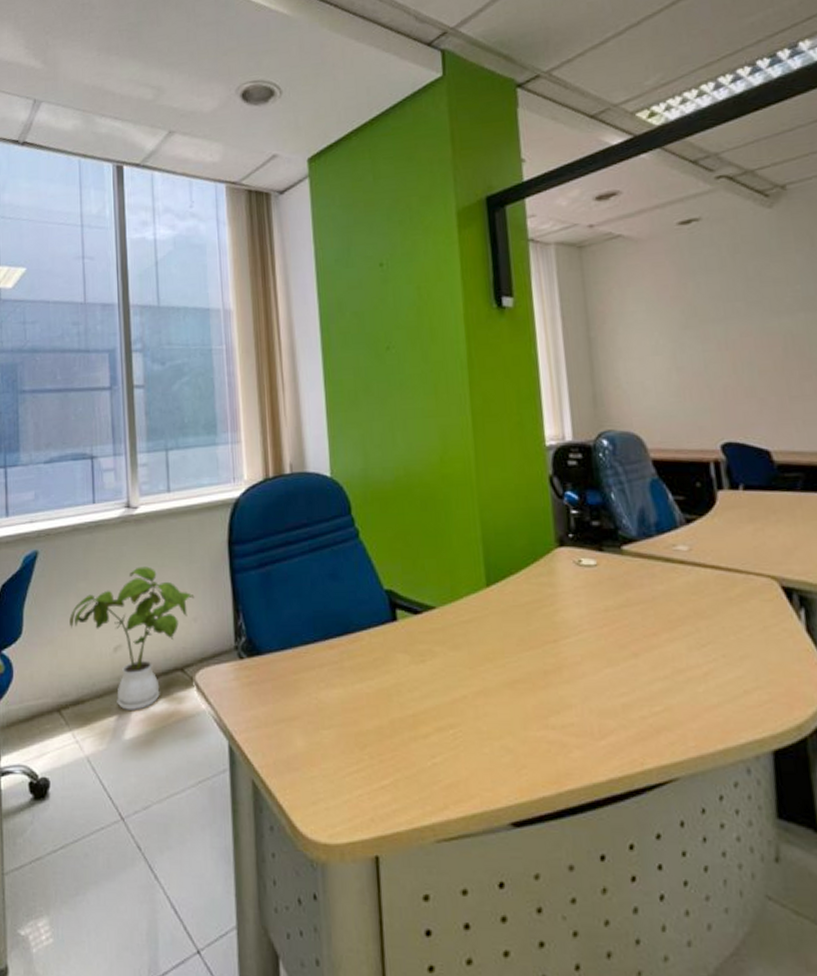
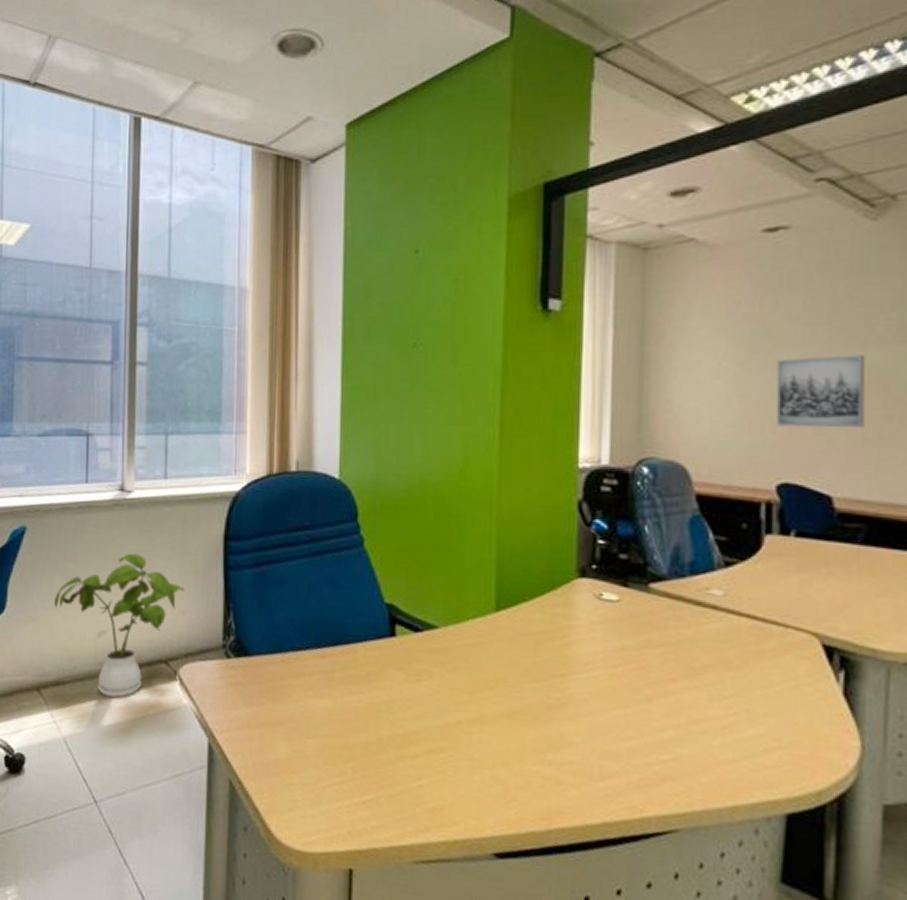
wall art: none [705,323,788,393] -> present [776,354,865,428]

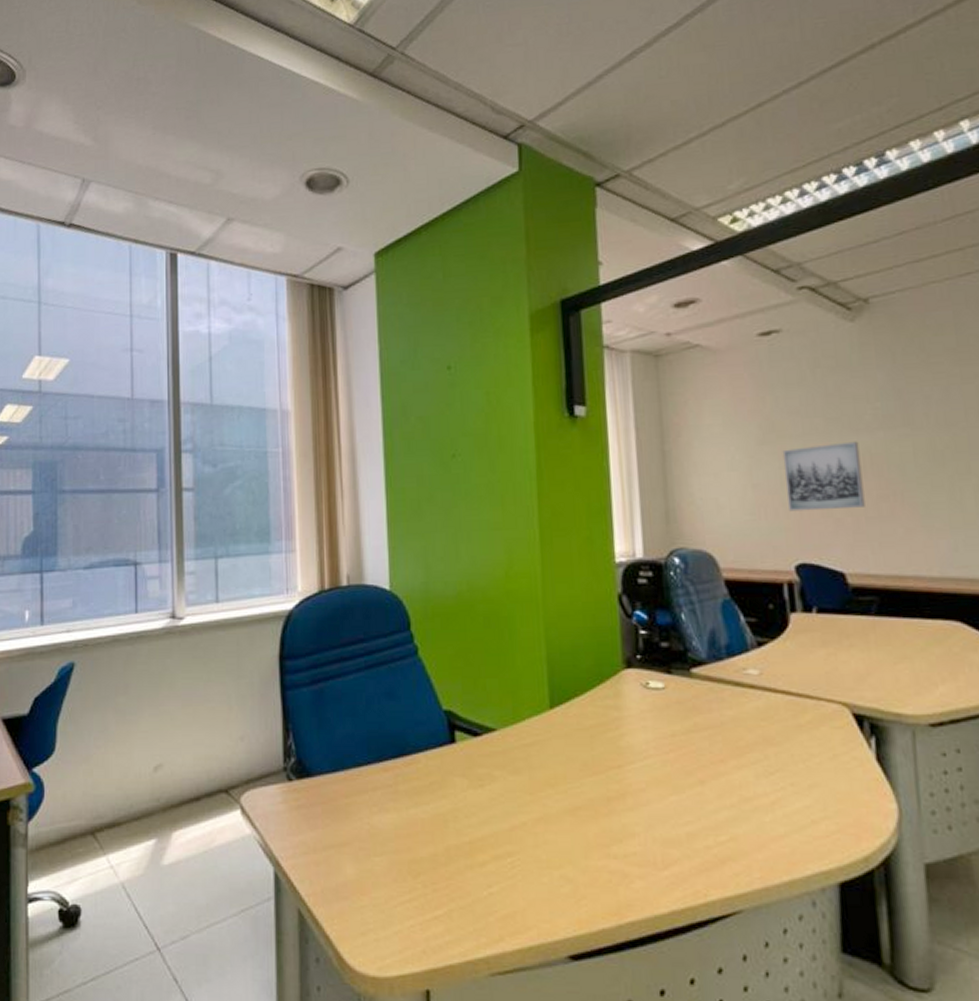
house plant: present [54,553,185,699] -> none [107,681,242,835]

